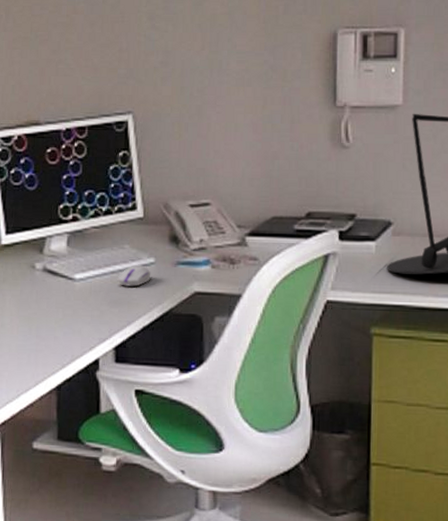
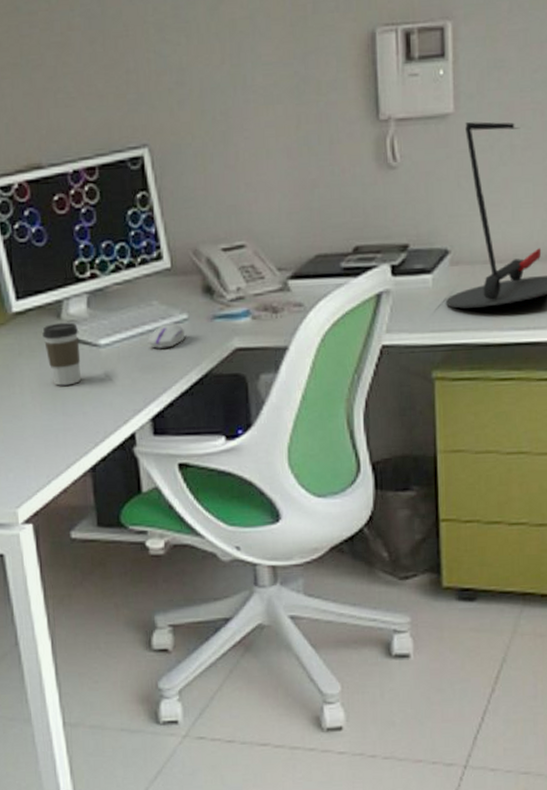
coffee cup: none [25,256,58,312] -> present [42,322,81,386]

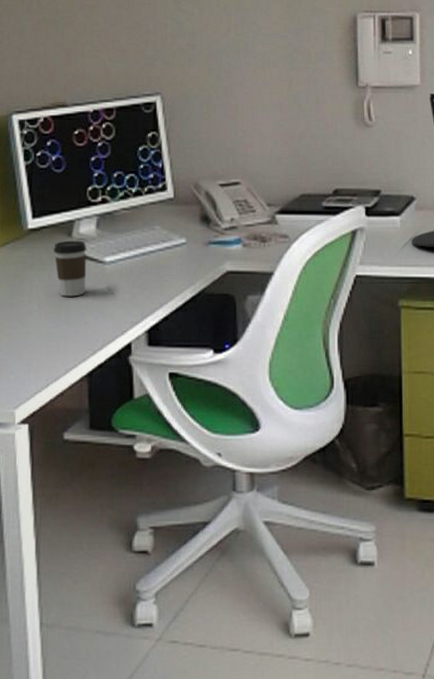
computer mouse: present [147,323,184,349] -> none [148,246,182,268]

